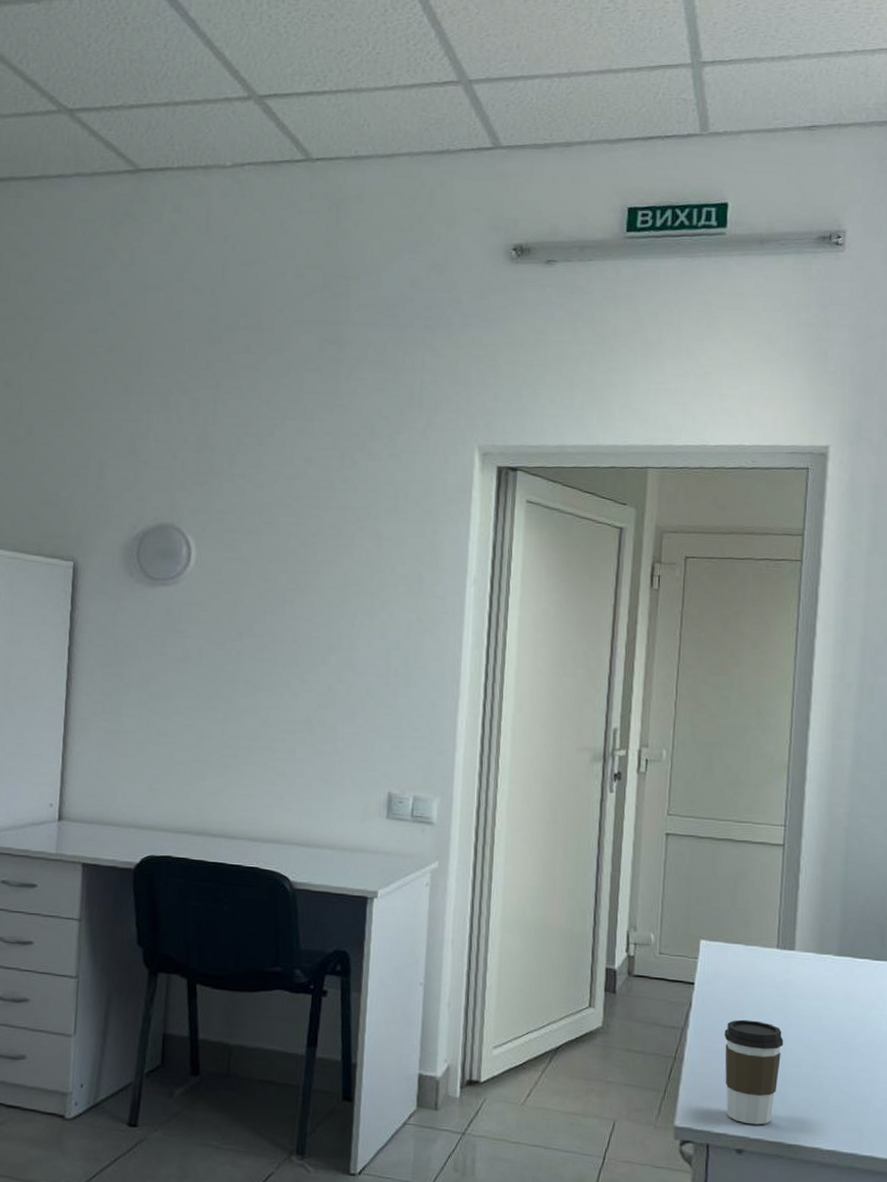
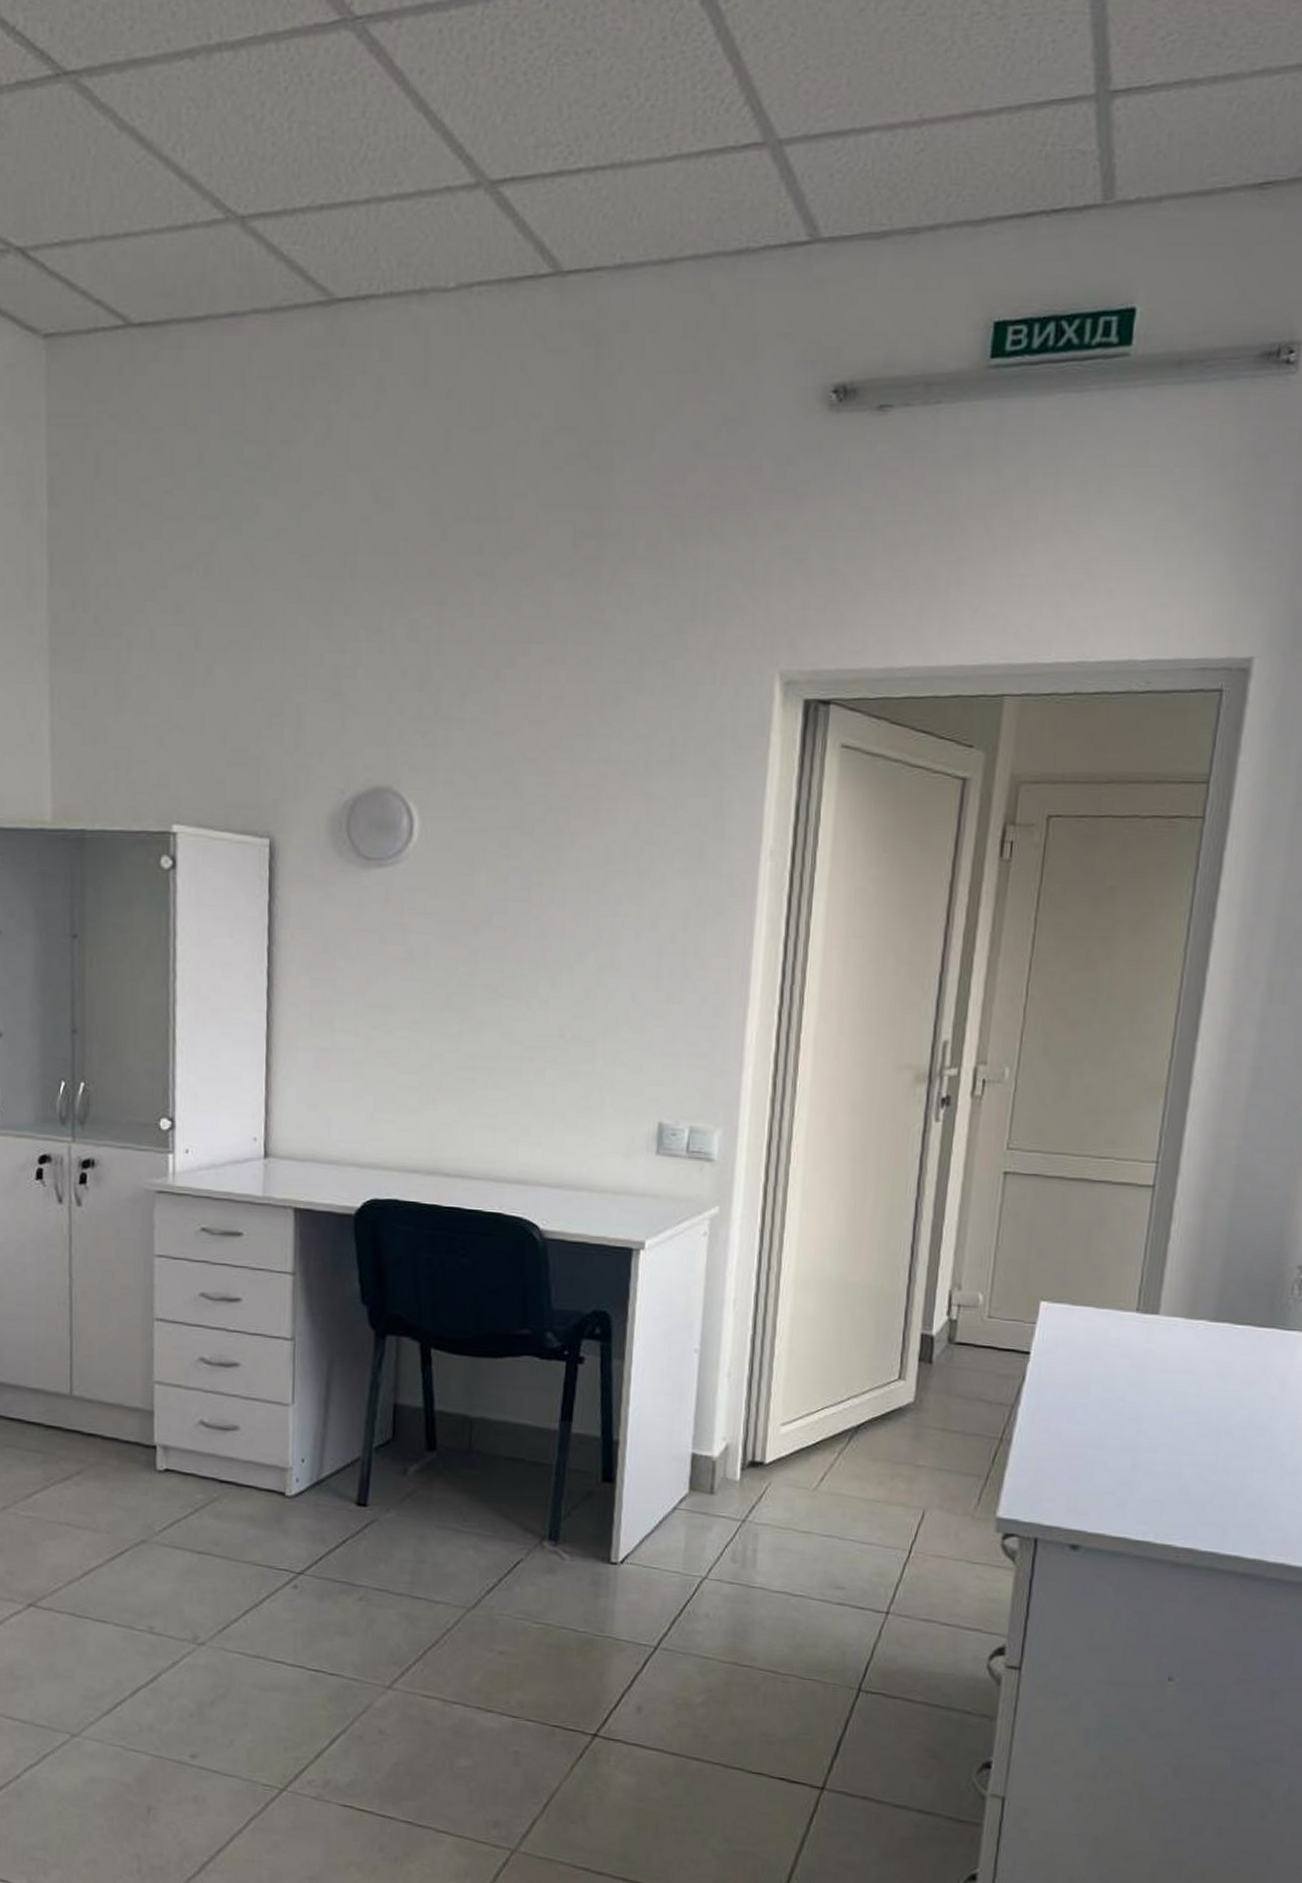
coffee cup: present [724,1019,784,1125] -> none [1060,1396,1138,1518]

